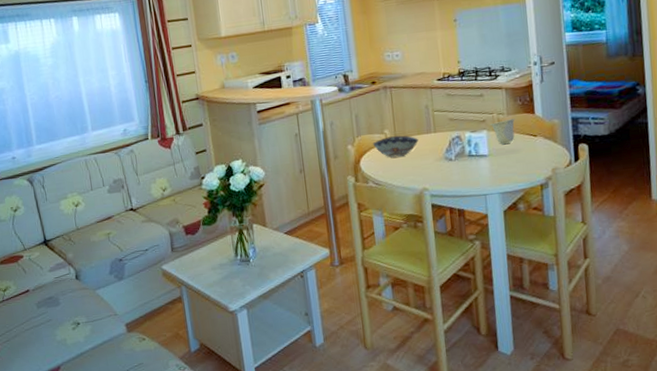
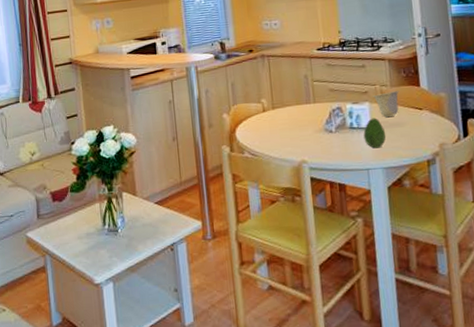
decorative bowl: present [372,135,418,158] -> none [249,105,297,128]
fruit: none [481,145,503,175] -> present [363,118,386,149]

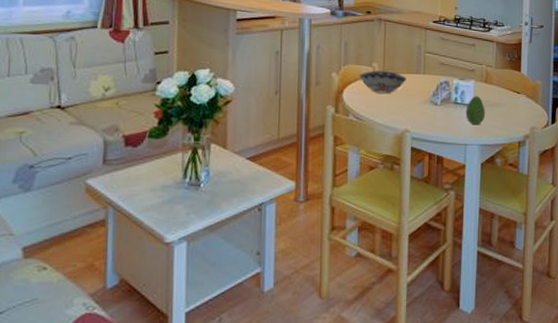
decorative bowl: none [249,105,297,128] -> present [359,71,406,93]
cup: present [372,91,399,118] -> none [478,73,502,97]

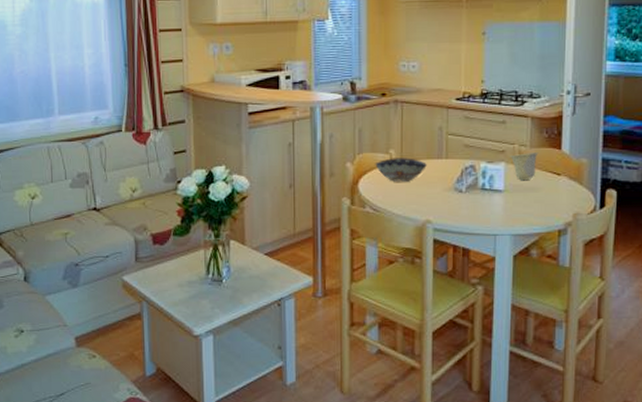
fruit: present [465,96,486,125] -> none [495,180,519,213]
cup: none [478,73,502,97] -> present [509,152,539,181]

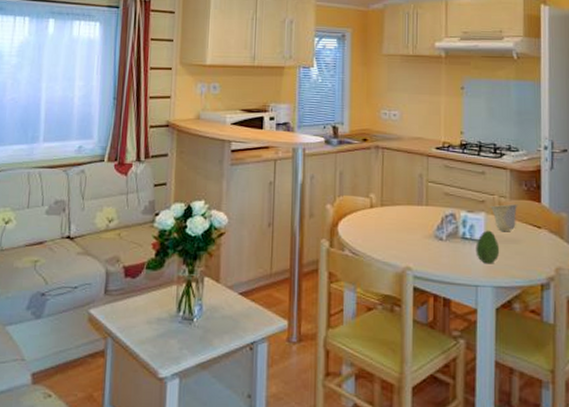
decorative bowl: present [375,158,427,182] -> none [355,202,407,227]
fruit: none [495,180,519,213] -> present [476,230,500,264]

